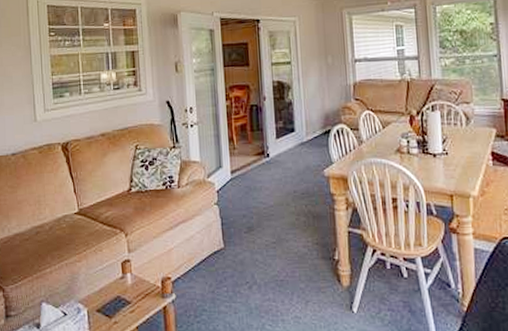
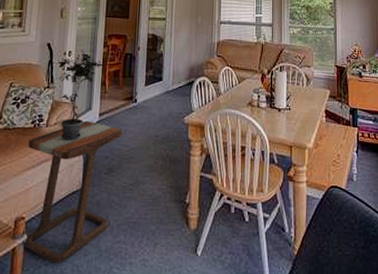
side table: none [162,179,258,321] -> present [24,121,123,264]
potted plant: none [180,105,231,201] -> present [58,49,106,141]

